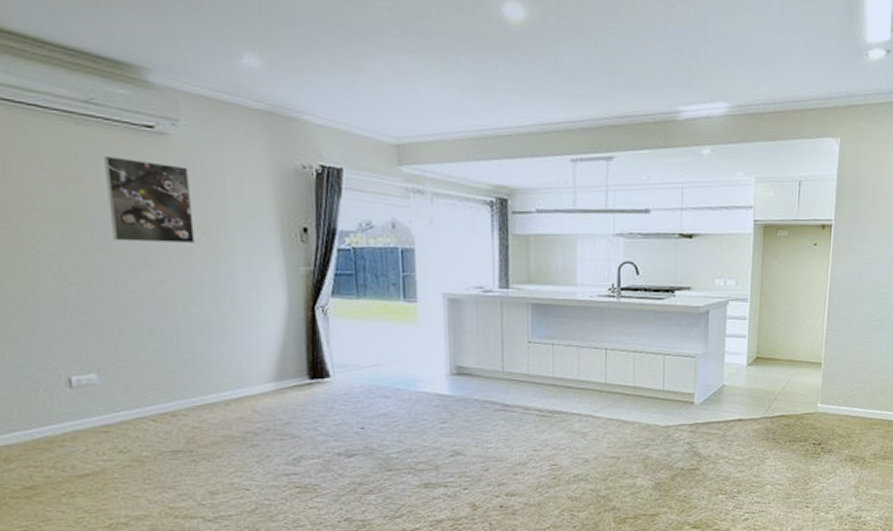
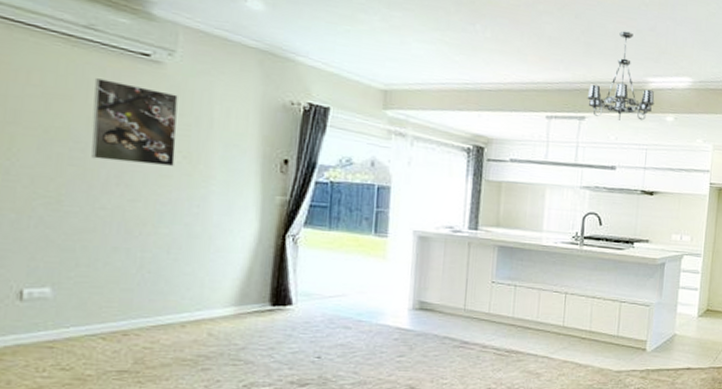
chandelier: none [614,54,688,158] -> present [587,31,655,121]

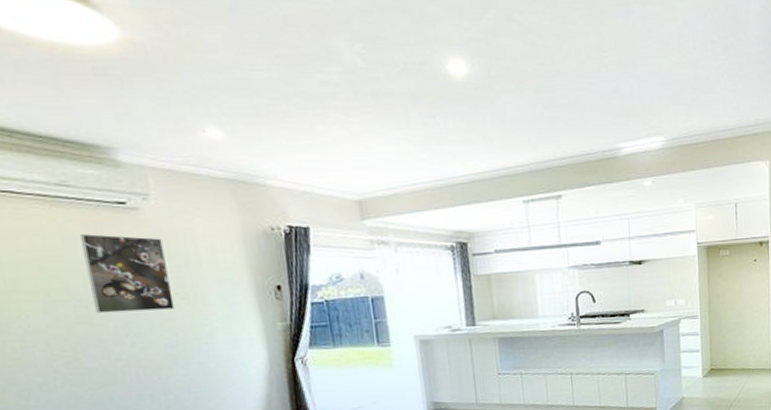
chandelier: present [587,31,655,121] -> none [560,98,630,193]

